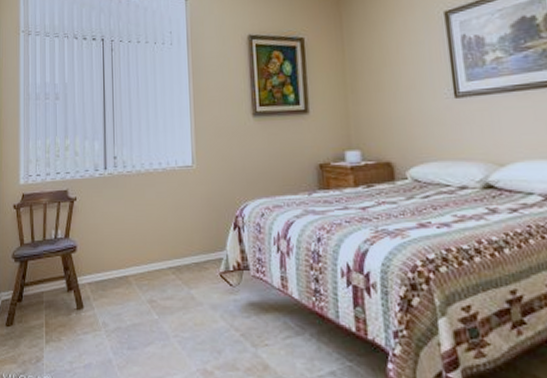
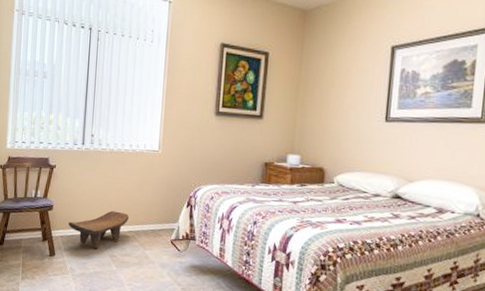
bench: none [95,244,166,295] -> present [68,211,129,249]

